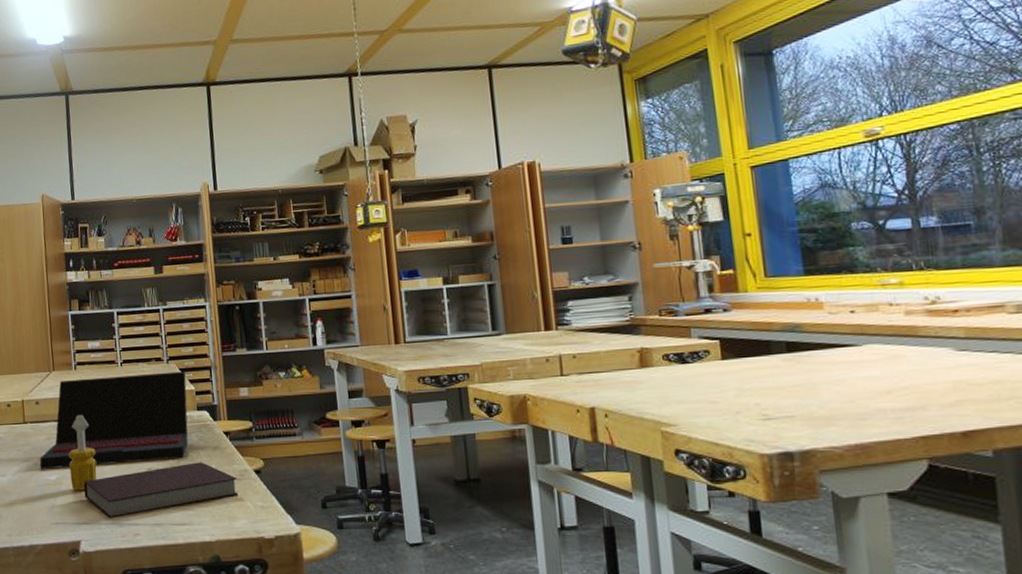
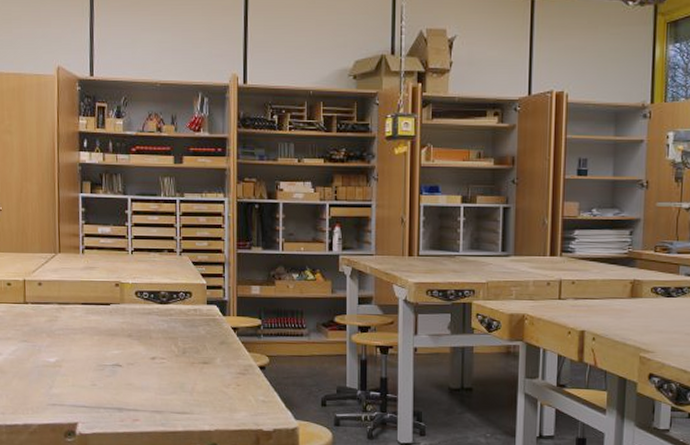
laptop: present [40,371,188,470] -> none [39,263,198,351]
screwdriver: present [68,415,97,491] -> none [70,300,99,374]
notebook: present [83,462,239,518] -> none [84,354,241,403]

